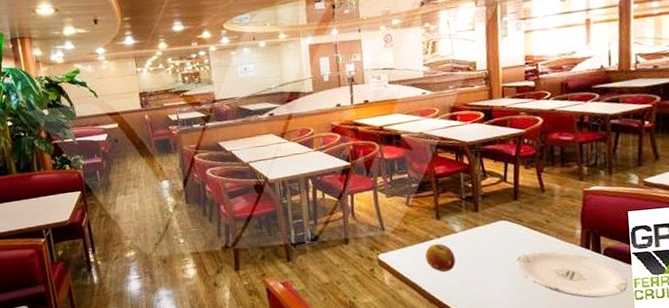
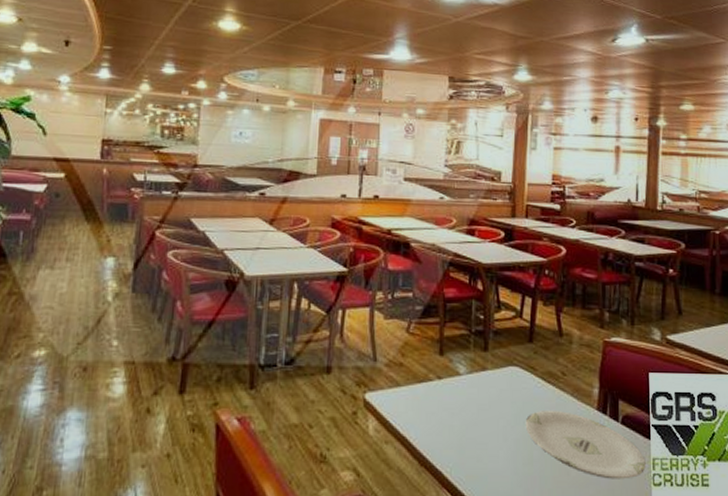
fruit: present [425,244,456,272] -> none [421,387,456,426]

